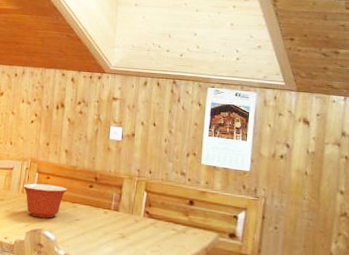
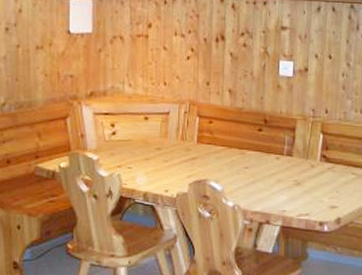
mixing bowl: present [22,183,67,218] -> none [182,129,233,167]

